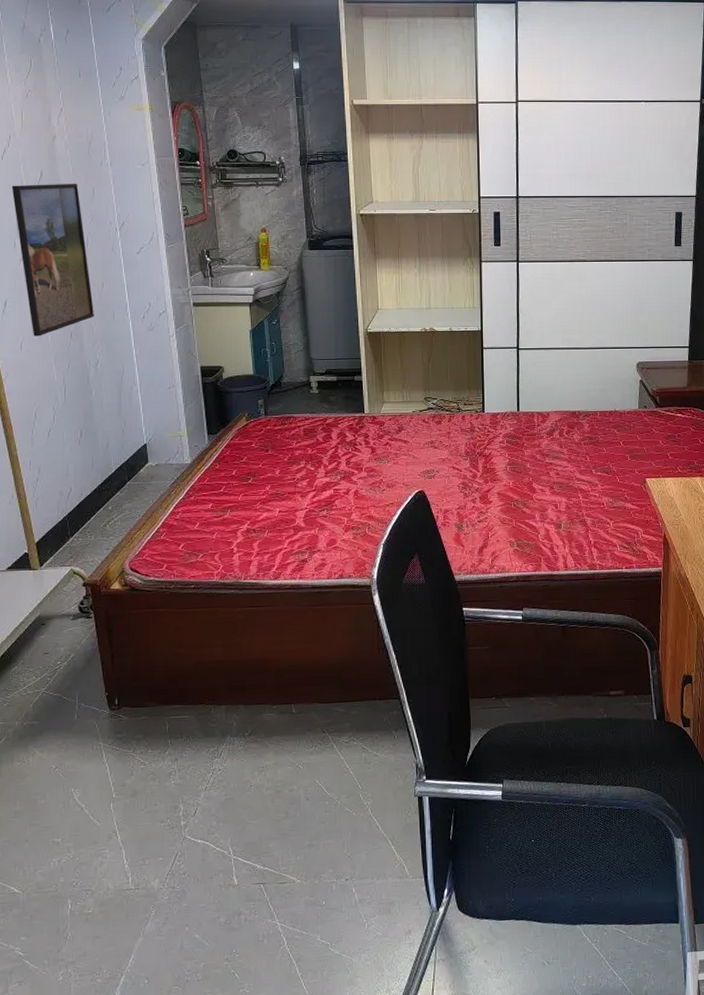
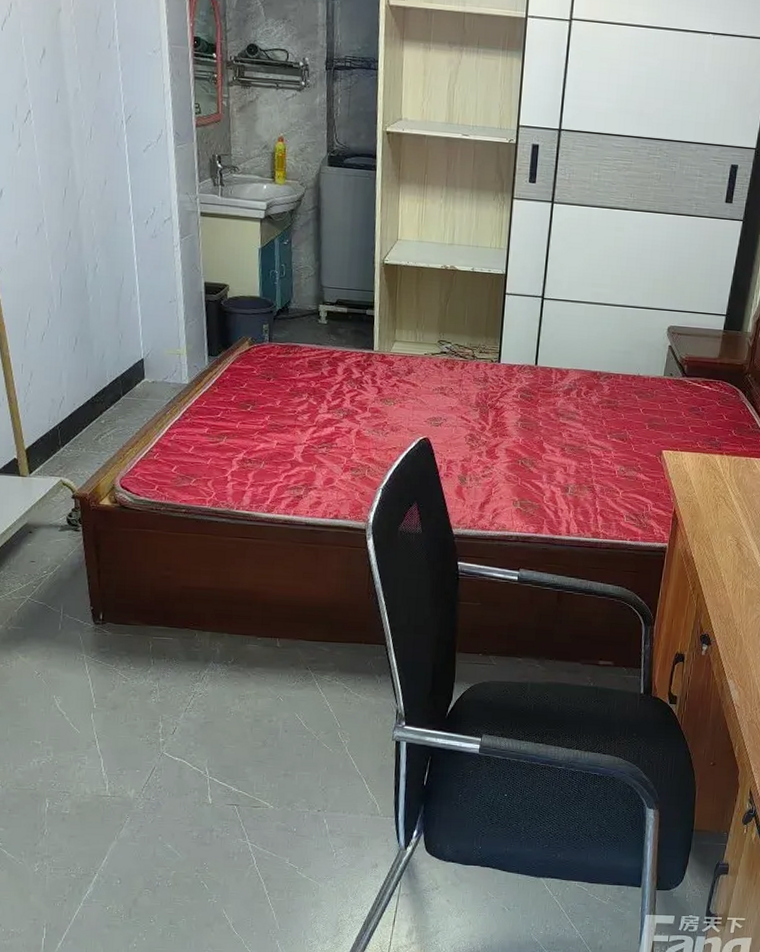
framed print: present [11,183,95,337] -> none [11,61,96,232]

